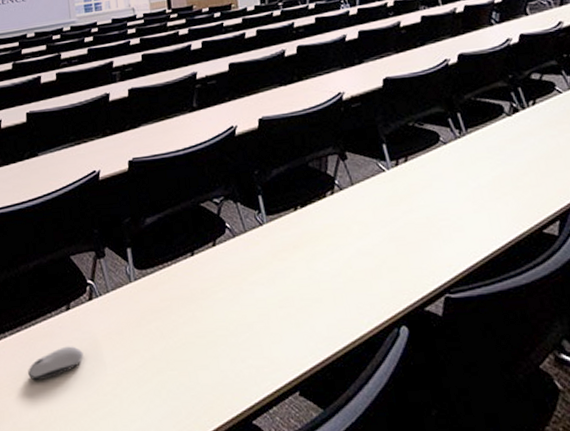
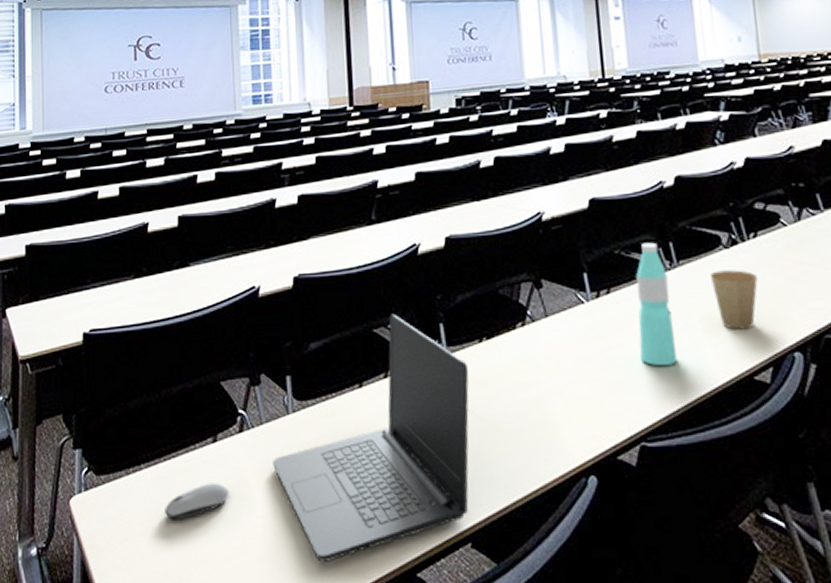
laptop: none [120,189,295,413] -> present [273,314,469,562]
water bottle: none [430,114,473,224] -> present [636,242,678,365]
paper cup: none [495,134,540,189] -> present [709,270,758,330]

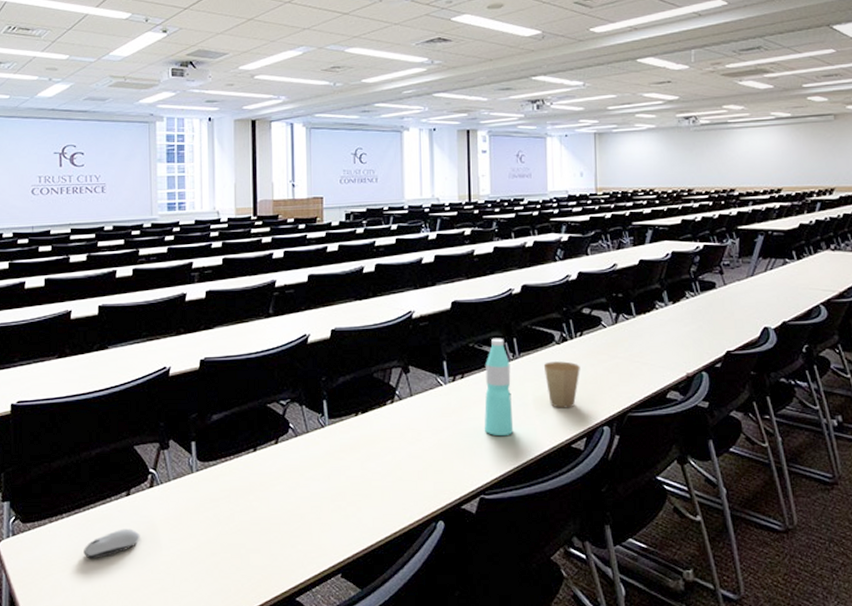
laptop: present [273,314,469,562] -> none [178,392,346,590]

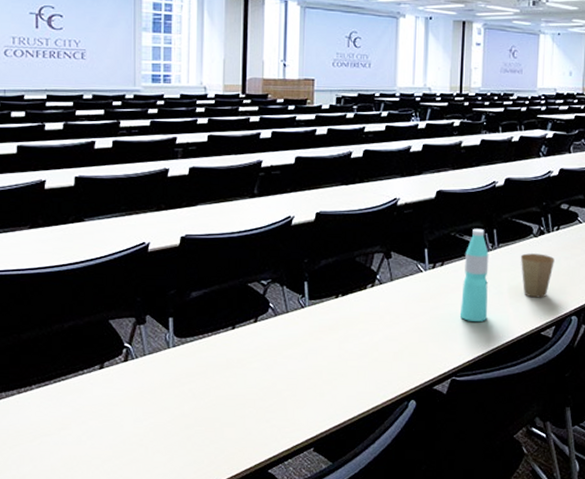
computer mouse: present [84,529,140,559] -> none [53,401,113,430]

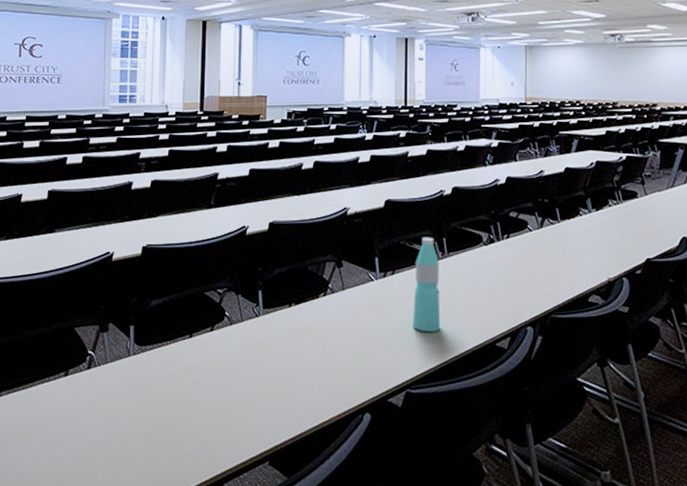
paper cup: present [520,253,555,298] -> none [471,262,506,308]

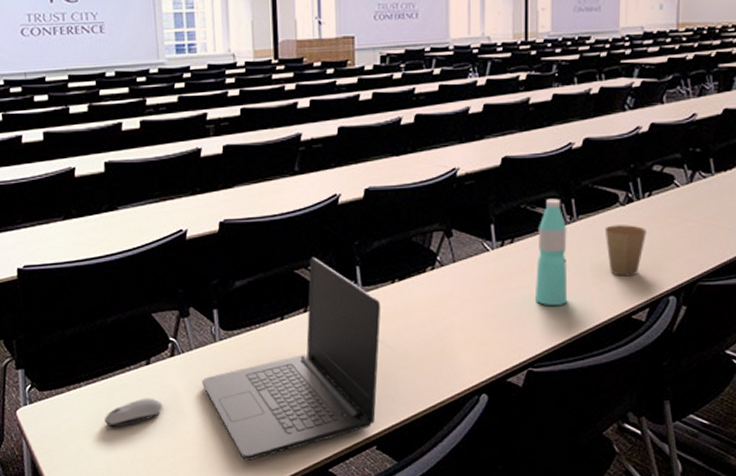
computer mouse: none [20,408,76,438] -> present [105,398,163,428]
laptop: none [114,280,279,473] -> present [202,257,381,460]
paper cup: none [471,262,506,308] -> present [604,225,646,276]

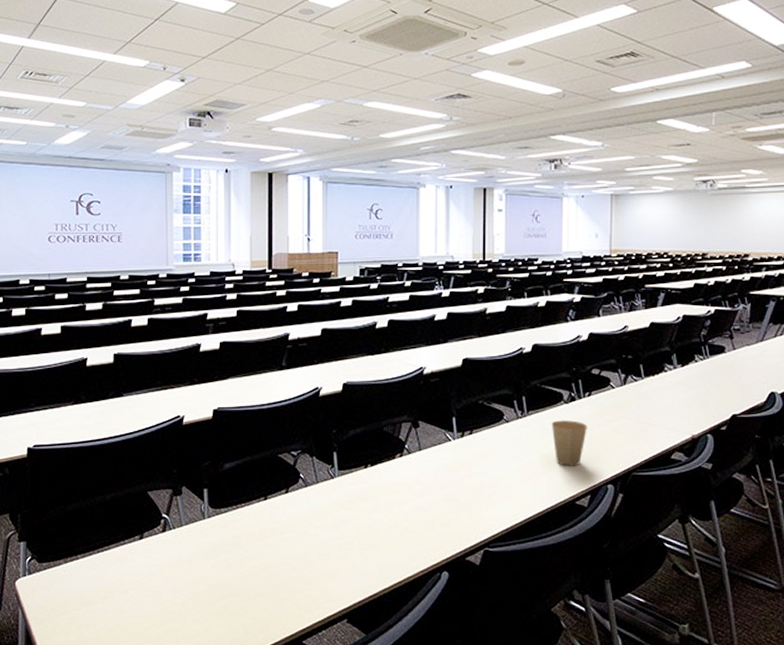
computer mouse: present [105,398,163,428] -> none [98,570,153,599]
laptop: present [202,257,381,460] -> none [190,443,355,632]
water bottle: present [534,198,568,305] -> none [490,396,520,491]

